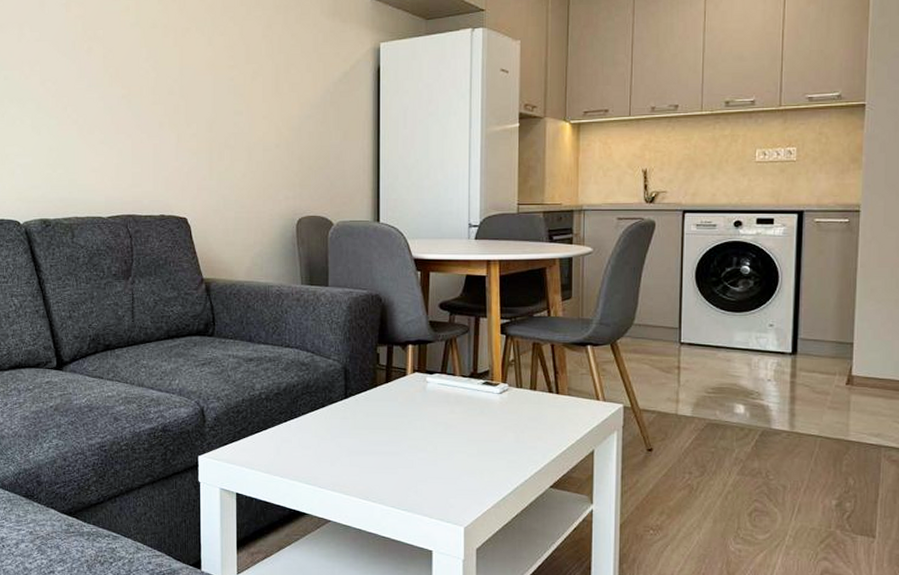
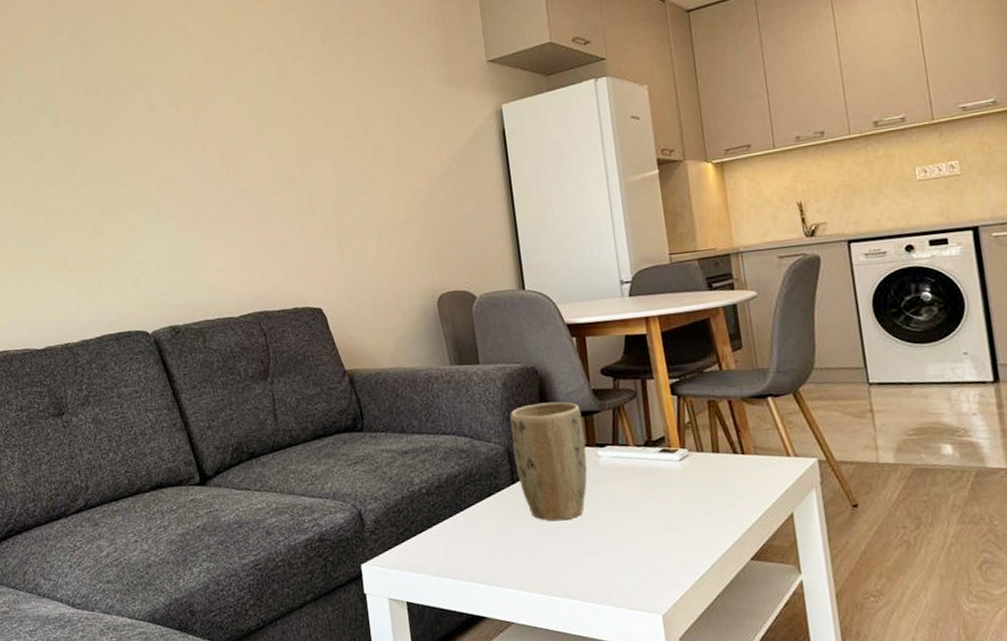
plant pot: none [350,328,417,436] -> present [510,402,588,522]

